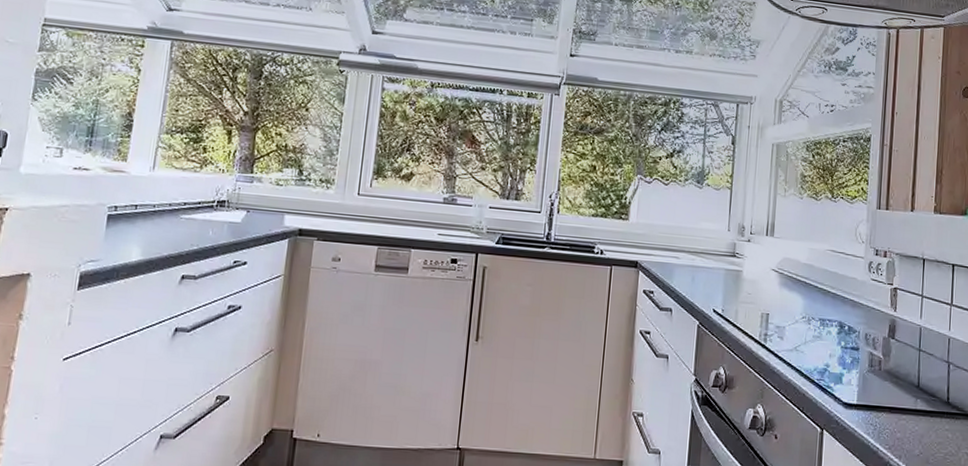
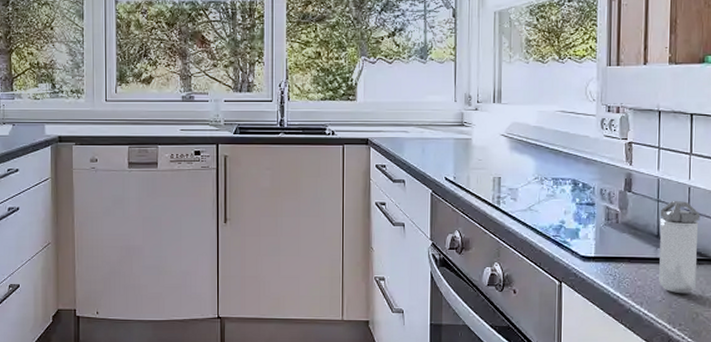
shaker: none [917,351,959,449] -> present [659,201,701,294]

